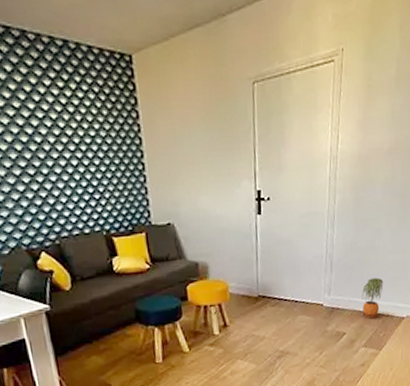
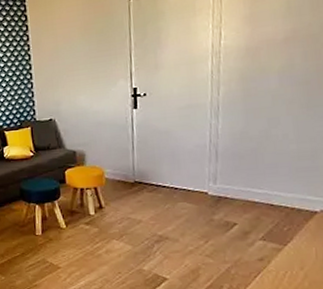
potted plant: present [361,277,384,319] -> none [256,167,286,211]

